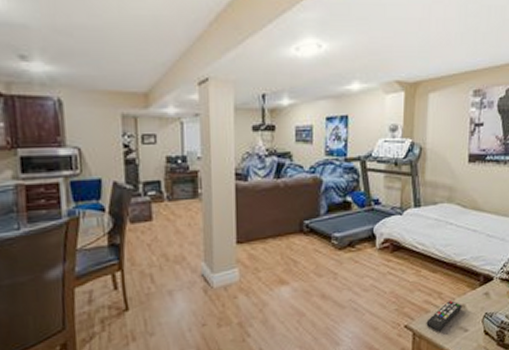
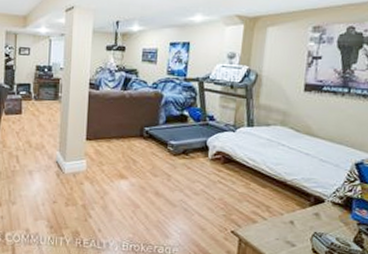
remote control: present [426,301,462,331] -> none [252,215,291,242]

